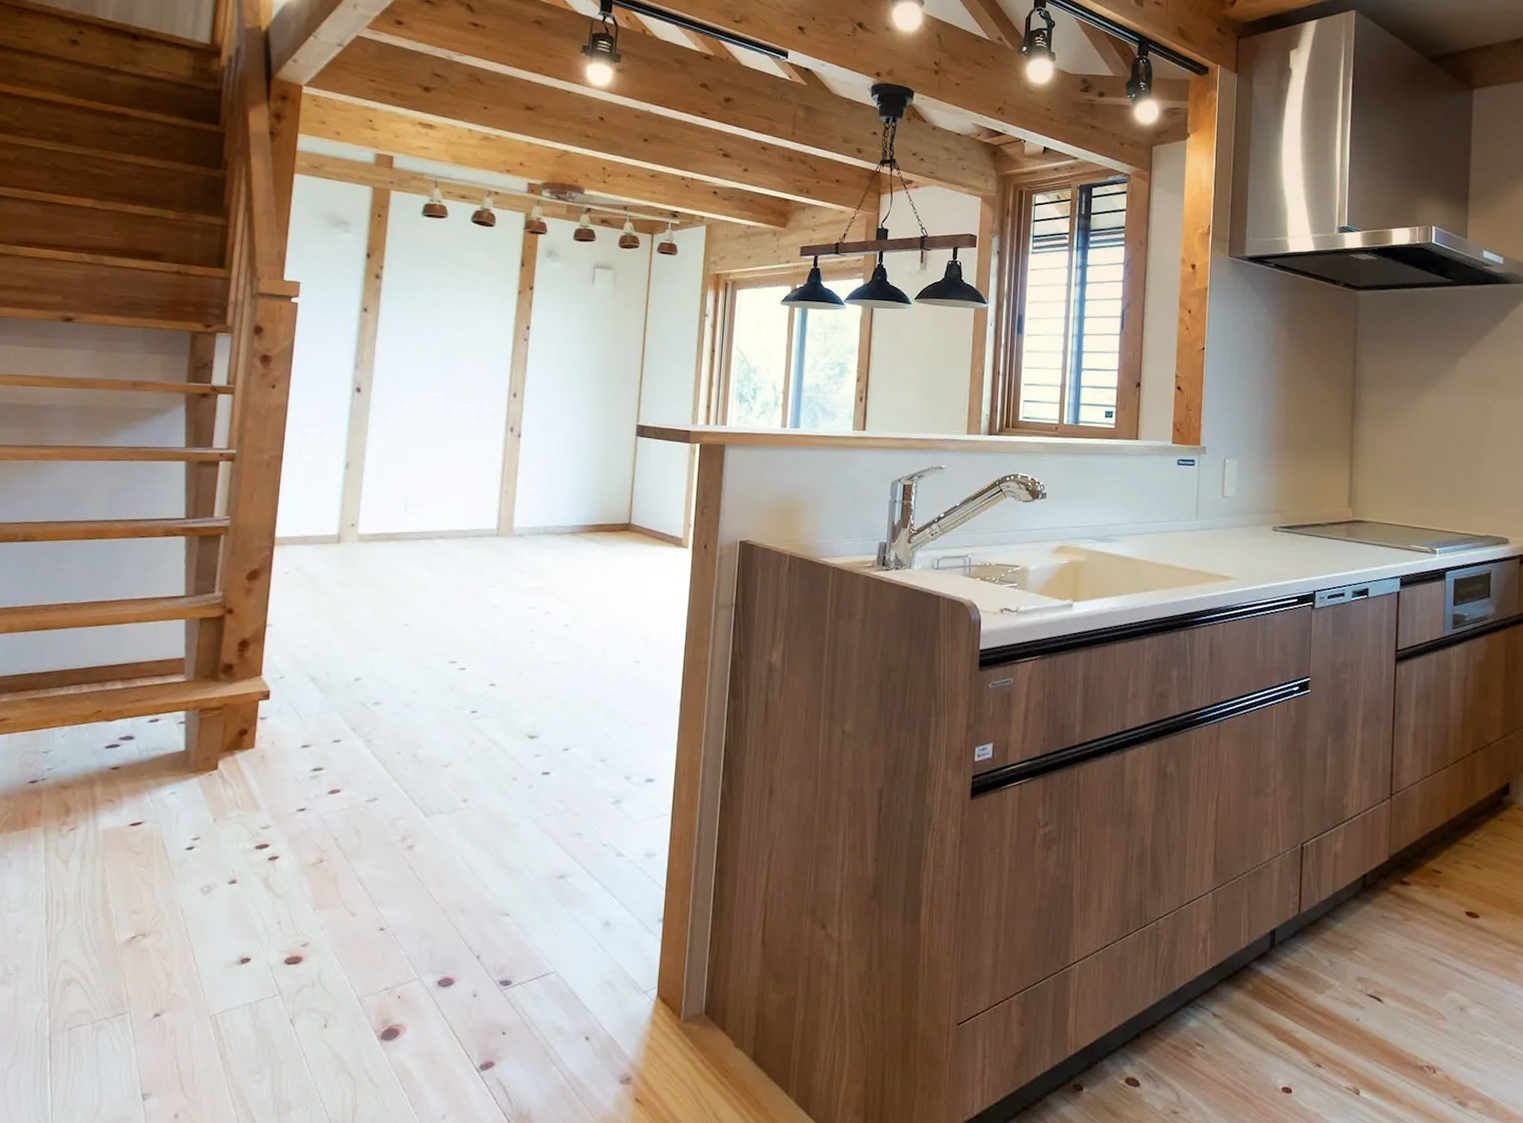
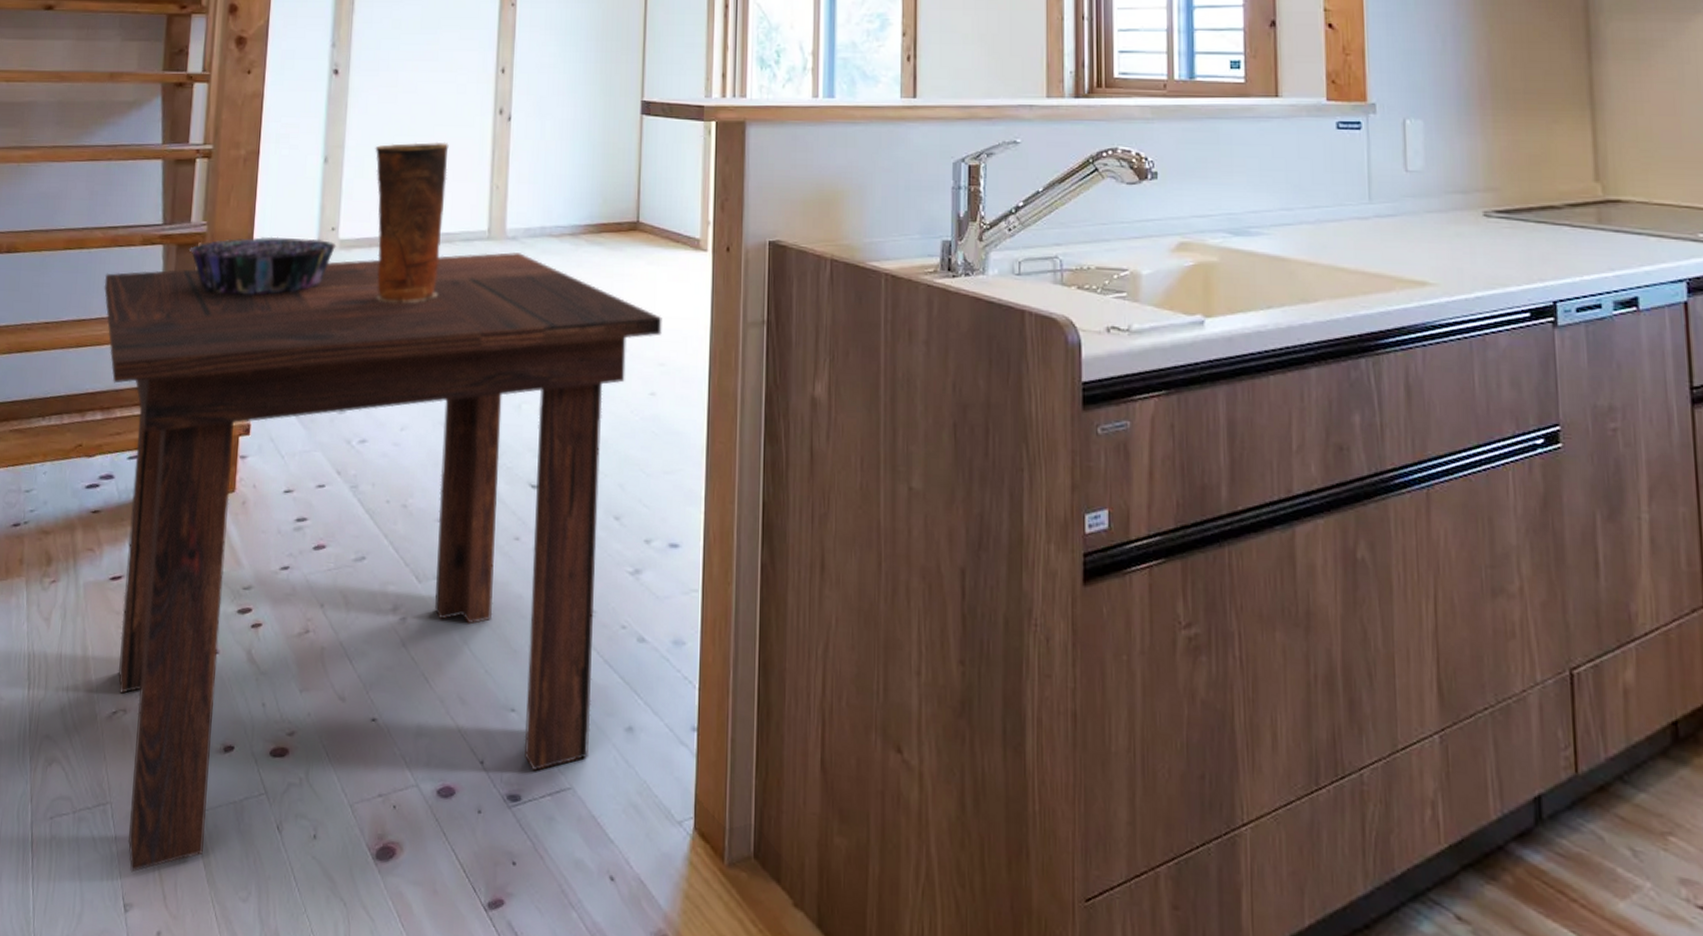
dining table: none [124,547,647,1068] -> present [103,252,662,872]
decorative bowl: none [211,530,356,581] -> present [188,236,337,295]
vase: none [392,453,463,588] -> present [375,141,449,303]

